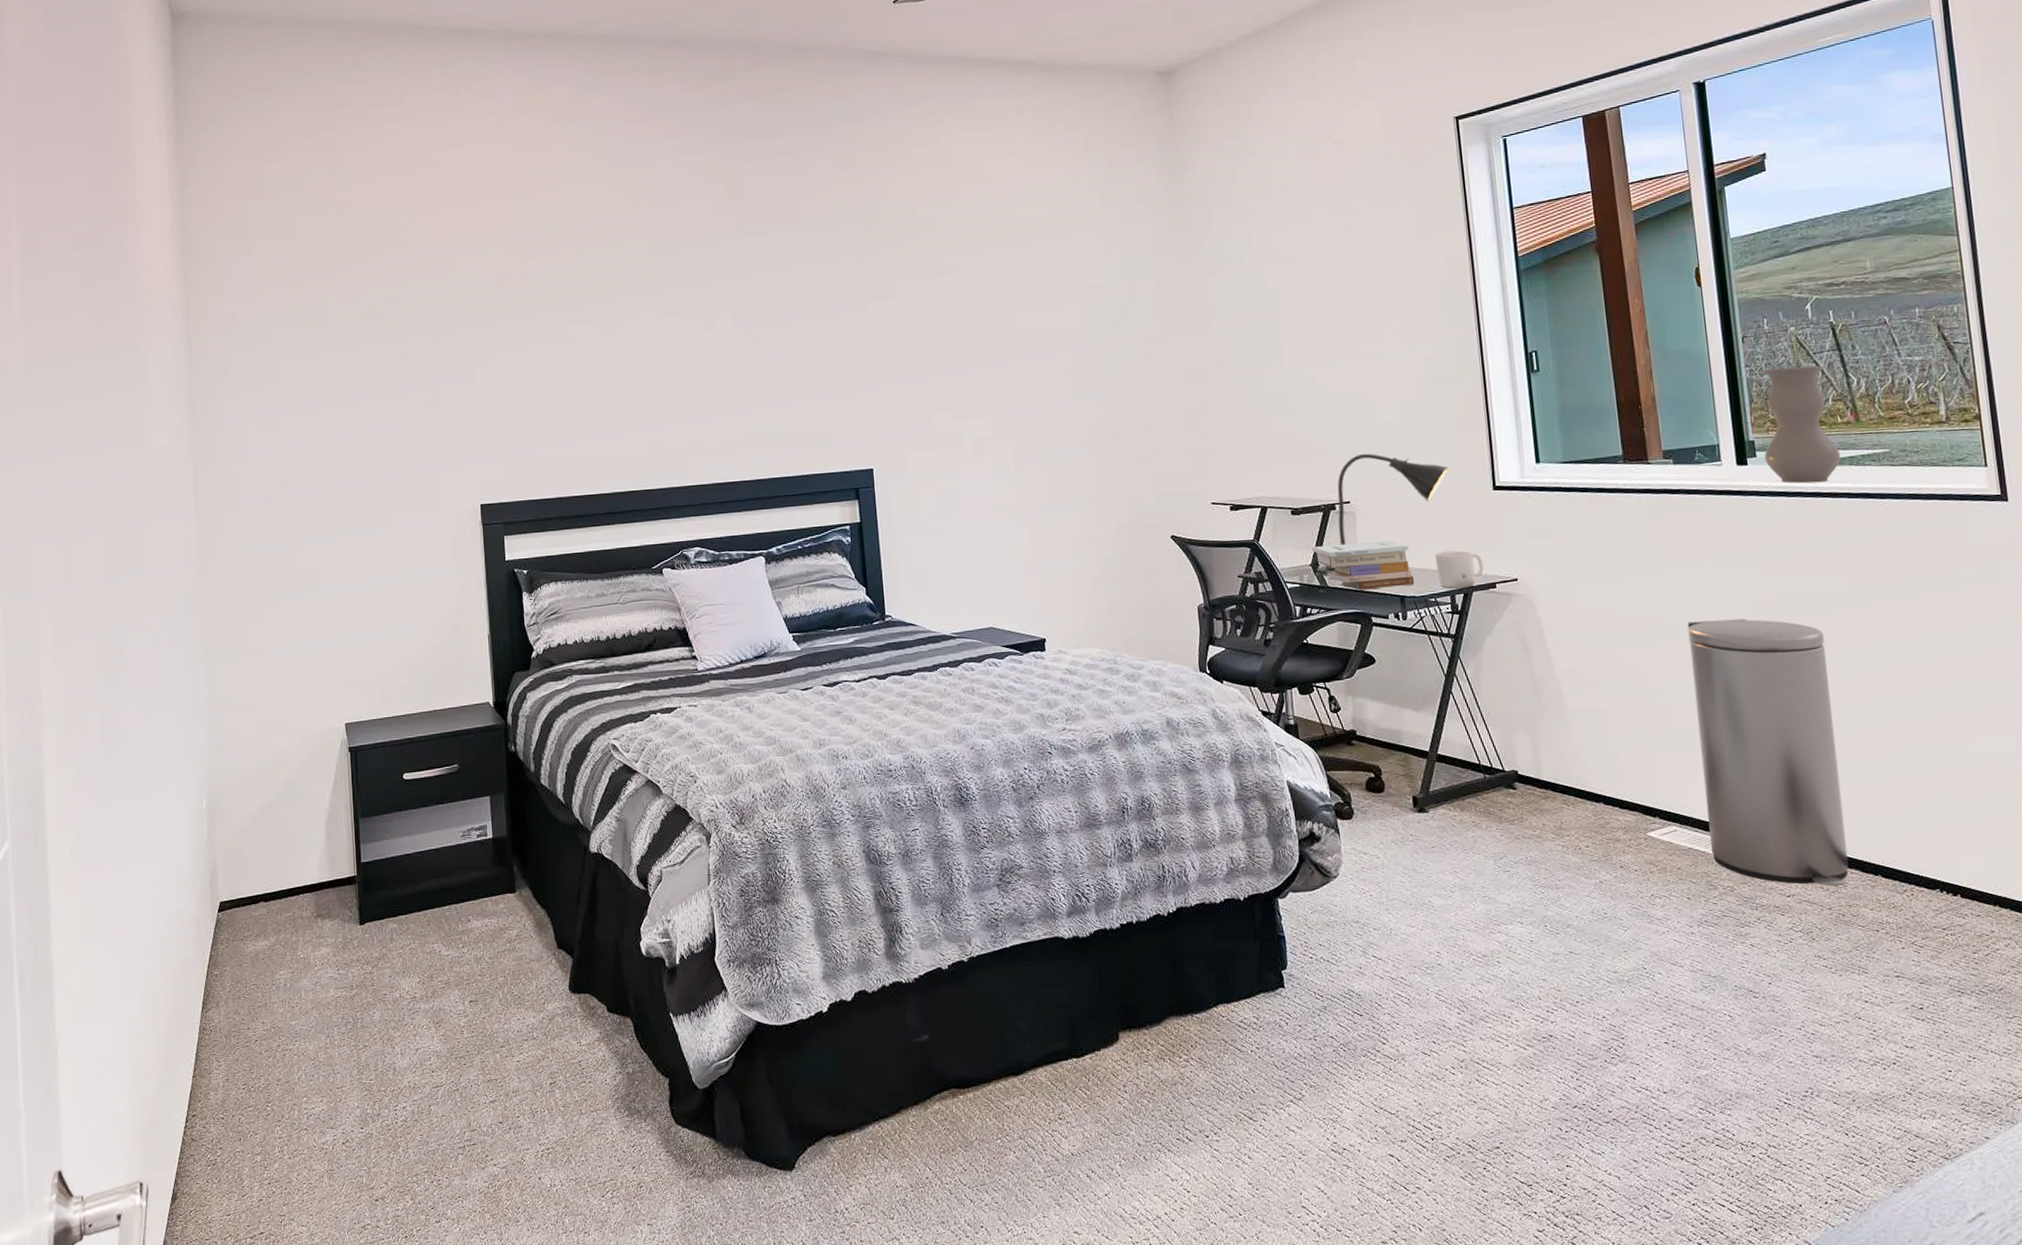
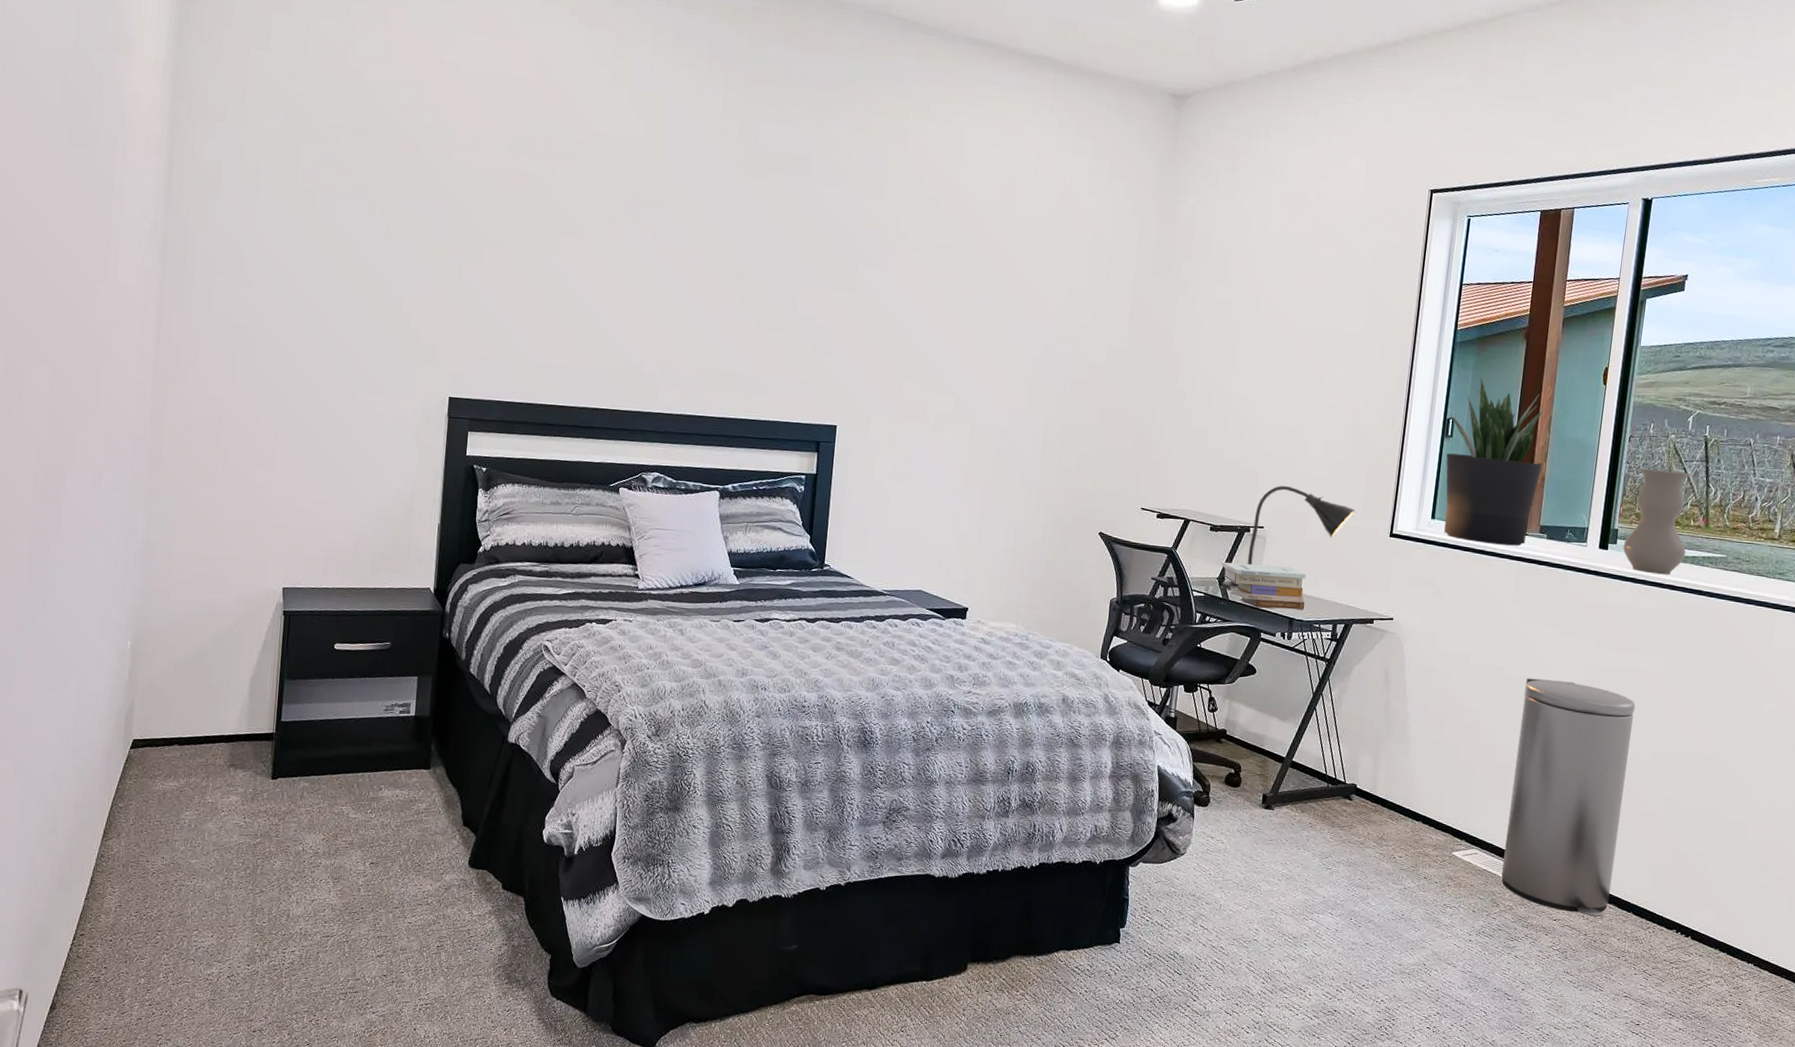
mug: present [1434,550,1484,589] -> none [1325,584,1368,620]
planter: none [1532,303,1650,481] -> present [1444,379,1544,546]

